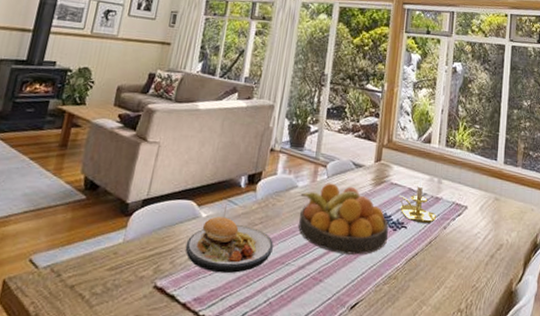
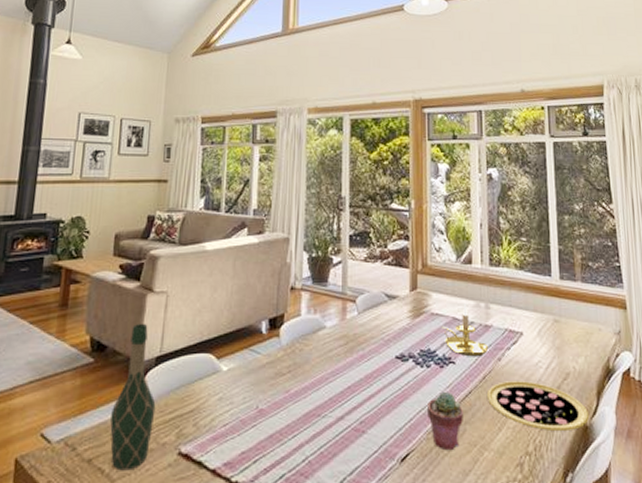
wine bottle: none [92,168,139,299] -> present [110,323,156,471]
plate: present [185,205,273,274] -> none [208,355,306,433]
fruit bowl: present [298,183,389,255] -> none [330,320,434,399]
potted succulent: none [378,252,409,303] -> present [427,392,463,451]
pizza: none [430,247,516,294] -> present [486,381,590,430]

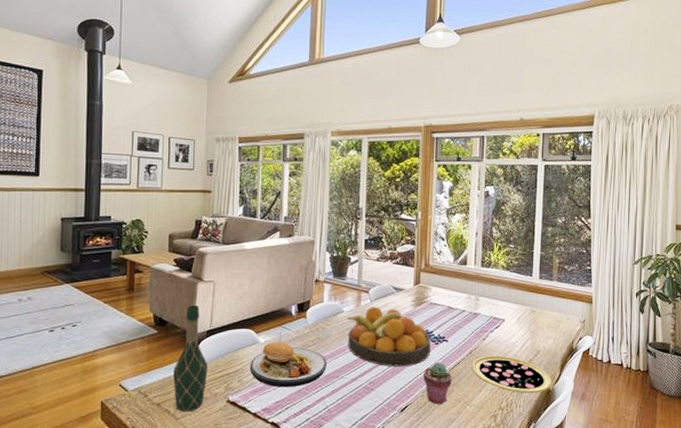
plate: none [208,355,306,433] -> present [249,331,327,388]
fruit bowl: none [330,320,434,399] -> present [347,306,431,367]
candle holder: present [441,303,489,357] -> none [438,296,476,337]

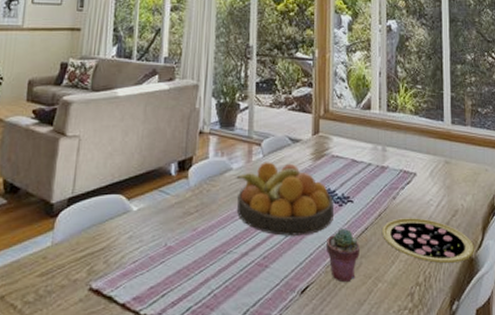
wine bottle: present [173,304,208,412] -> none [22,166,68,307]
plate: present [249,331,327,388] -> none [118,196,212,269]

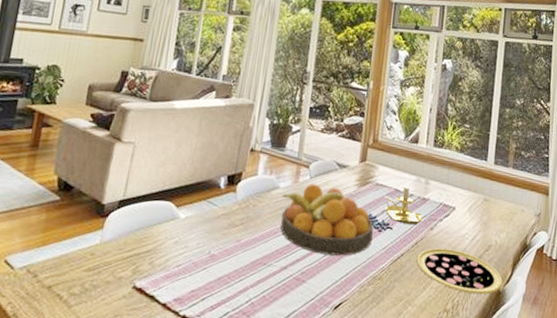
potted succulent: present [327,229,359,283] -> none [362,253,394,303]
candle holder: none [341,146,385,196] -> present [384,178,424,225]

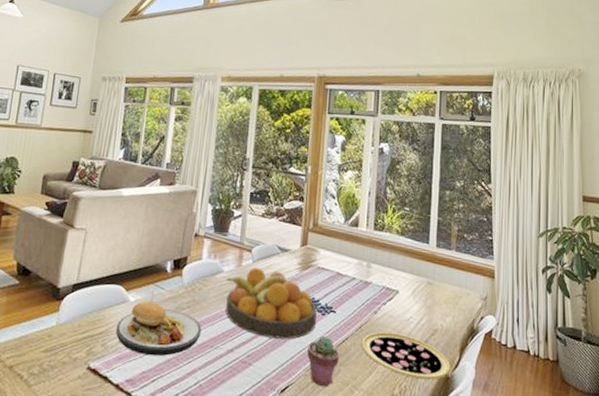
plate: none [164,206,255,275] -> present [115,289,201,357]
potted succulent: none [362,253,394,303] -> present [307,336,339,387]
candle holder: present [384,178,424,225] -> none [326,261,367,309]

